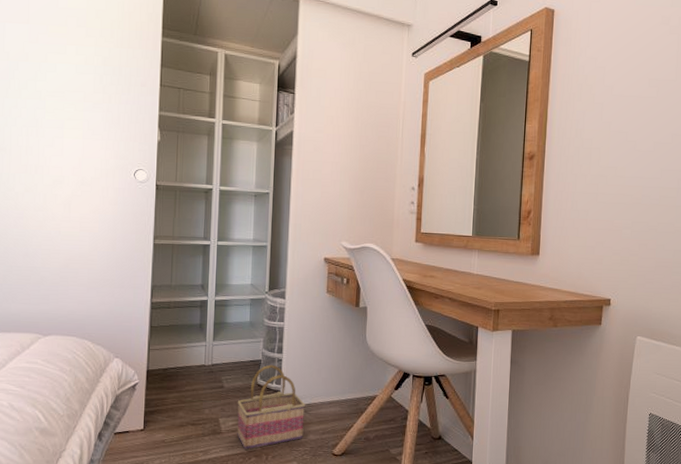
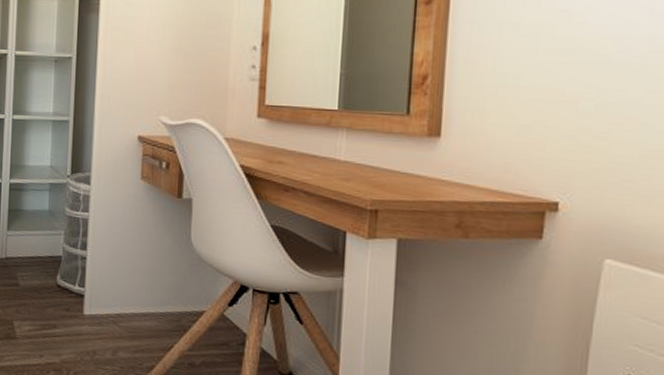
basket: present [237,364,306,451] -> none [33,262,115,362]

